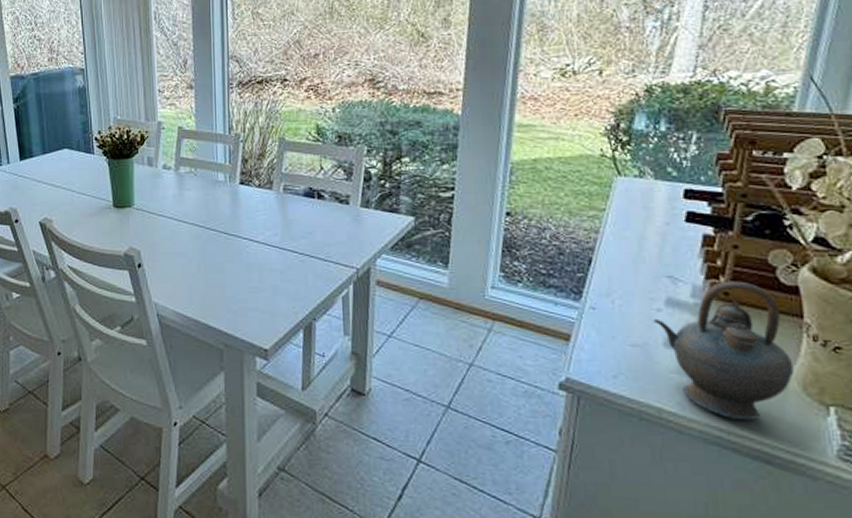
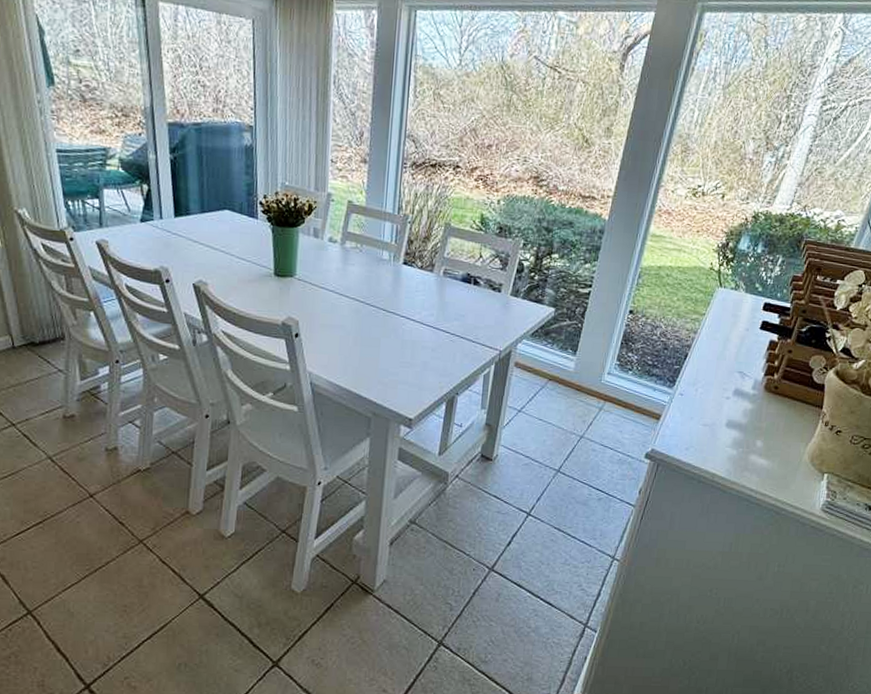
teapot: present [653,281,794,421] -> none [722,378,809,484]

